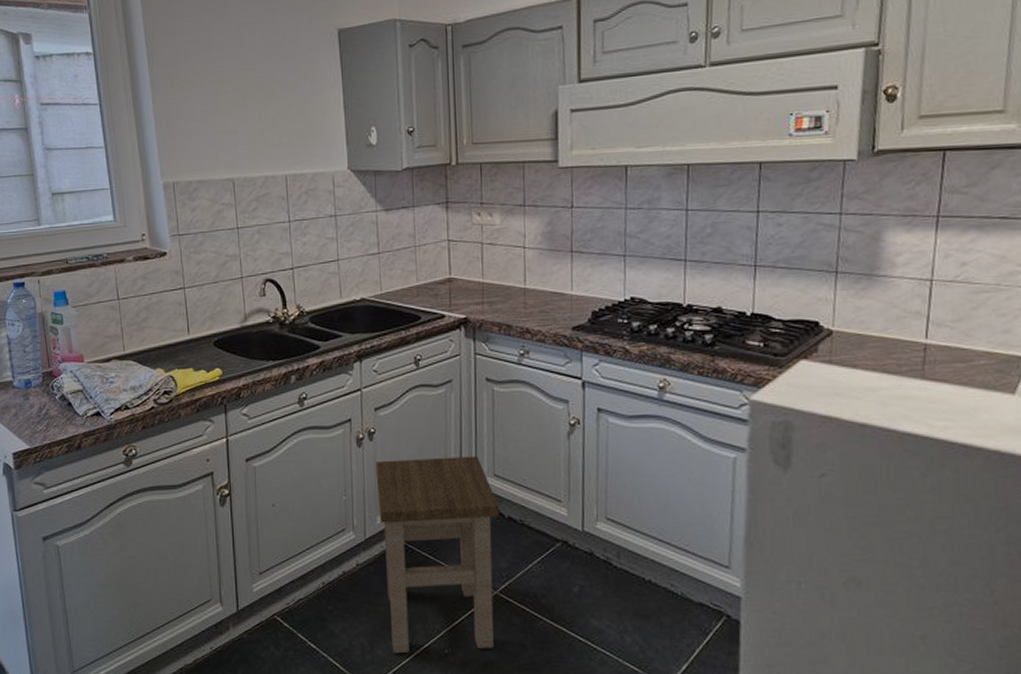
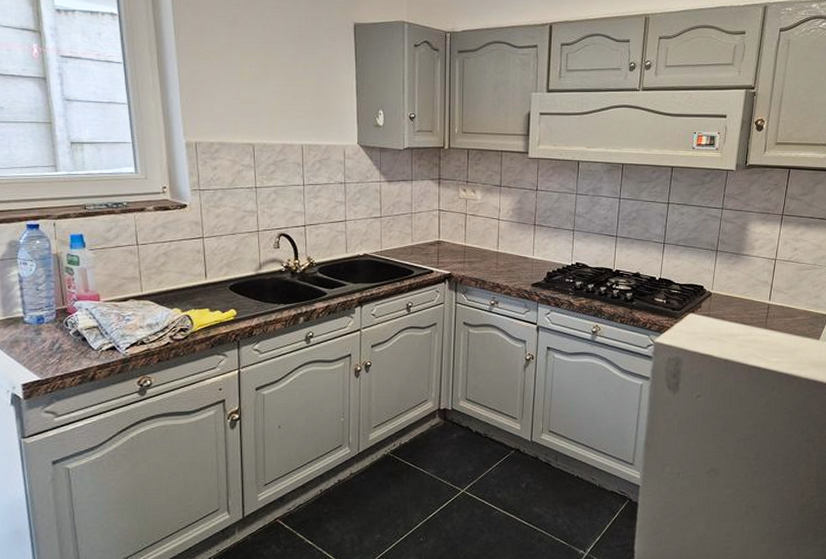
stool: present [375,456,500,654] -> none [370,384,469,544]

